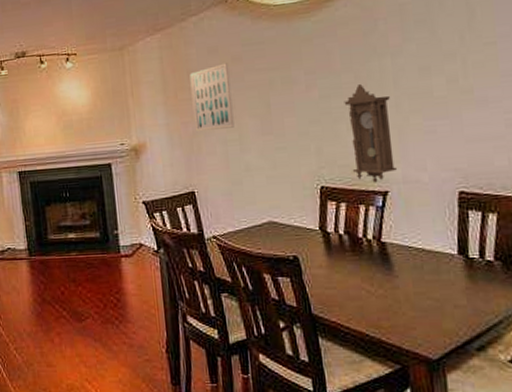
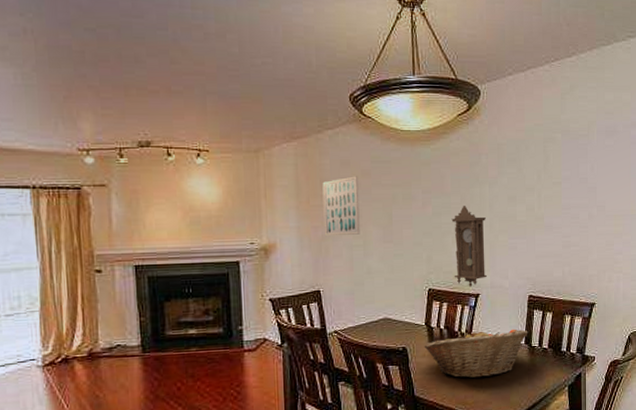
fruit basket: none [320,235,463,297] -> present [424,329,528,379]

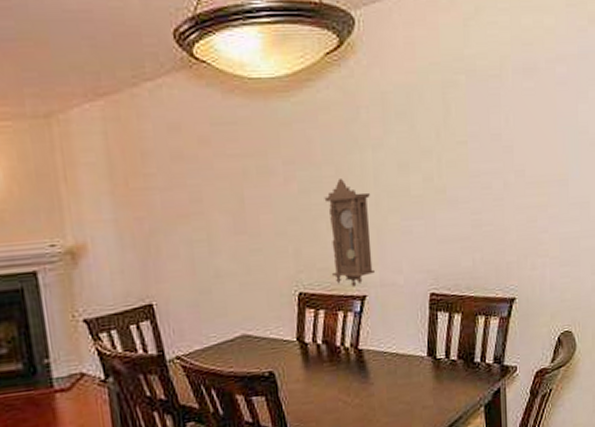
wall art: present [322,176,360,235] -> none [144,145,202,229]
fruit basket: present [424,329,528,379] -> none [297,337,432,406]

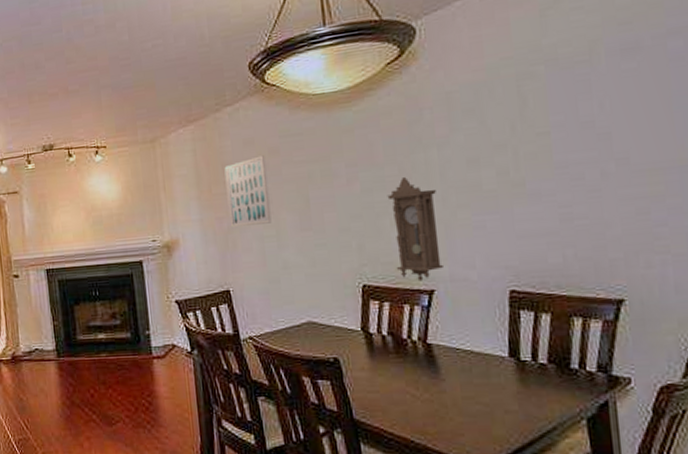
wall art: none [144,145,202,229] -> present [224,155,272,227]

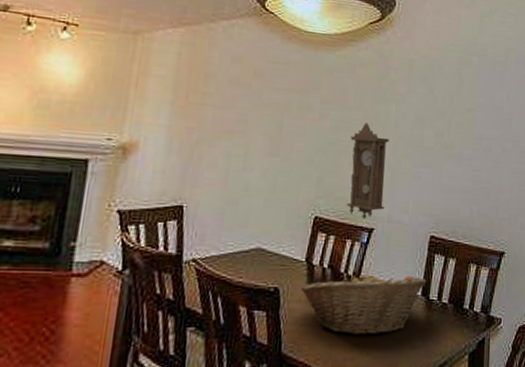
wall art: present [224,155,272,227] -> none [199,74,249,143]
fruit basket: none [362,336,514,401] -> present [301,271,427,336]

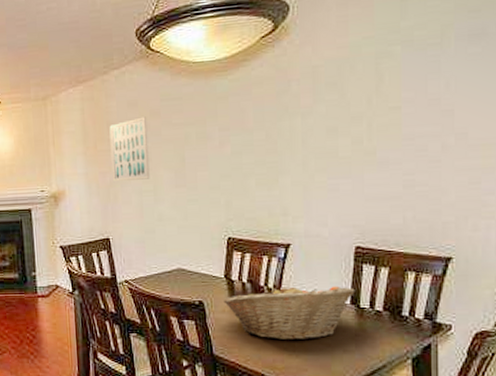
wall art: none [199,74,249,143] -> present [109,117,150,181]
pendulum clock: present [346,123,389,219] -> none [254,142,301,236]

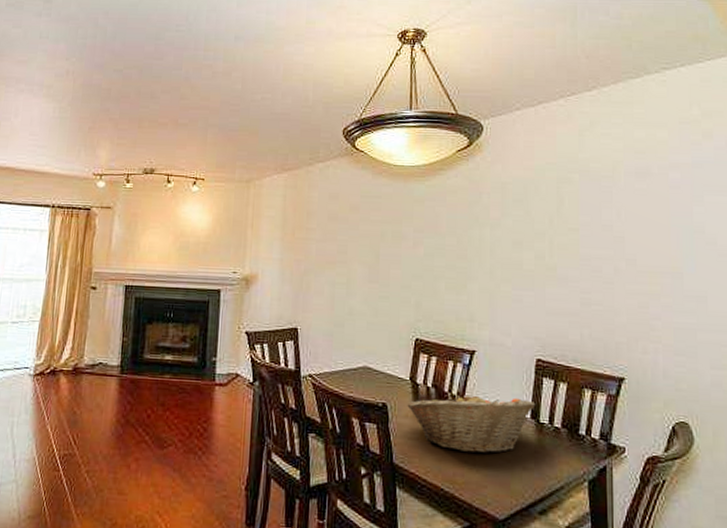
wall art: present [109,117,150,181] -> none [306,210,346,272]

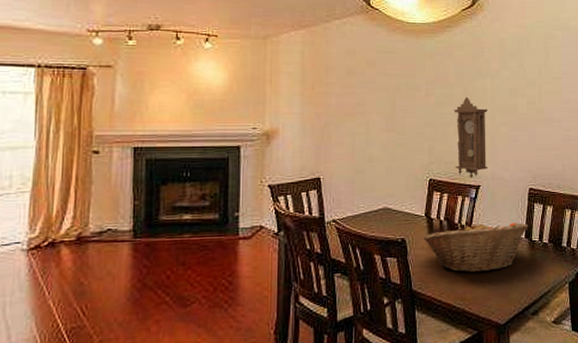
pendulum clock: none [445,248,486,342] -> present [454,97,489,178]

